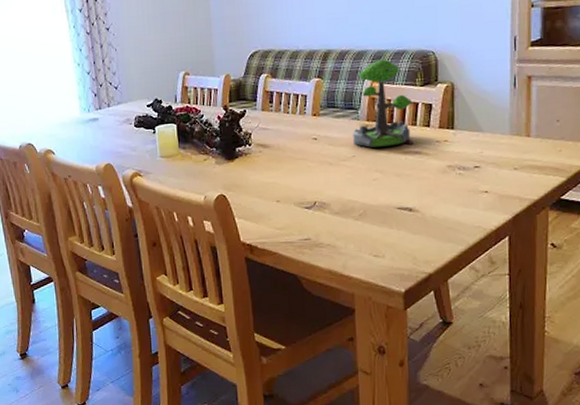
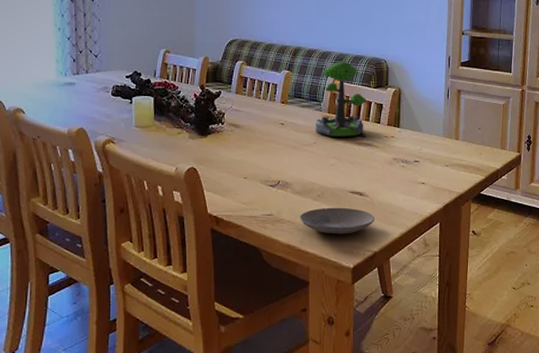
plate: none [341,225,428,257] -> present [300,207,375,234]

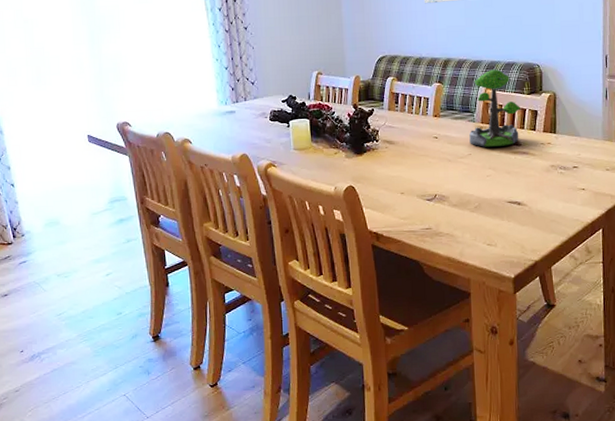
plate: present [300,207,375,234] -> none [458,217,534,245]

